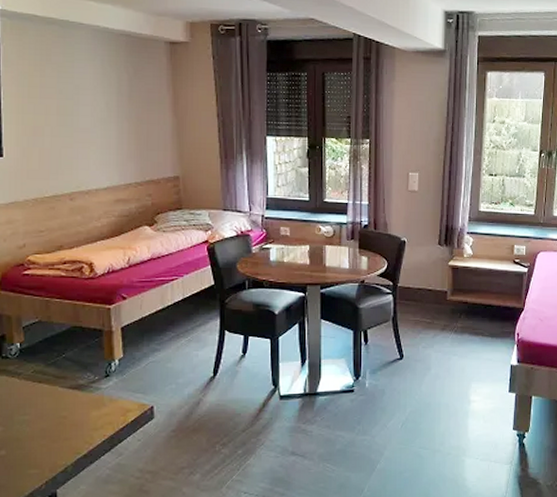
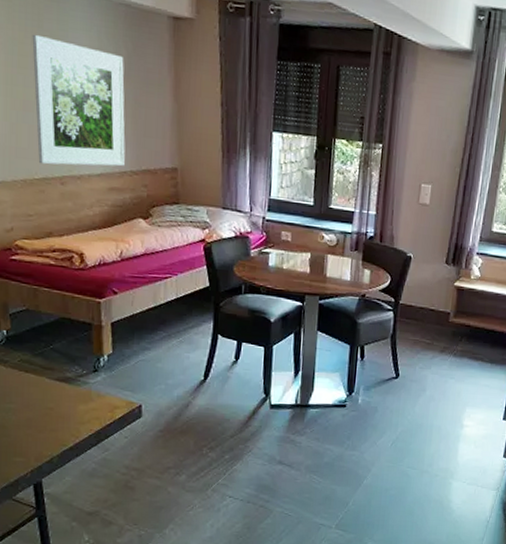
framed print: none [41,67,130,183] -> present [32,34,125,167]

